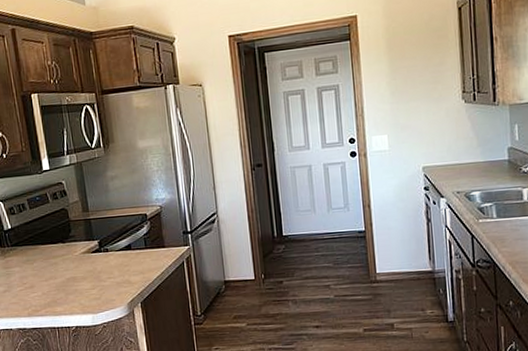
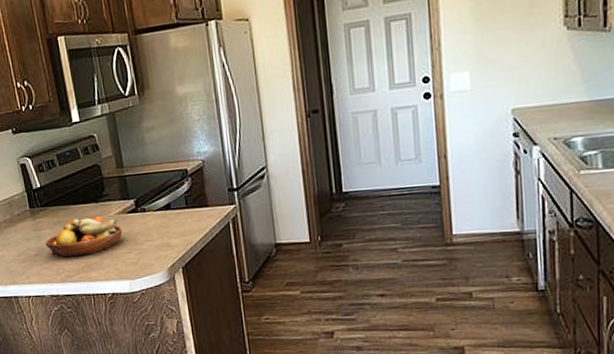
fruit bowl: none [14,255,87,294] -> present [45,215,123,258]

